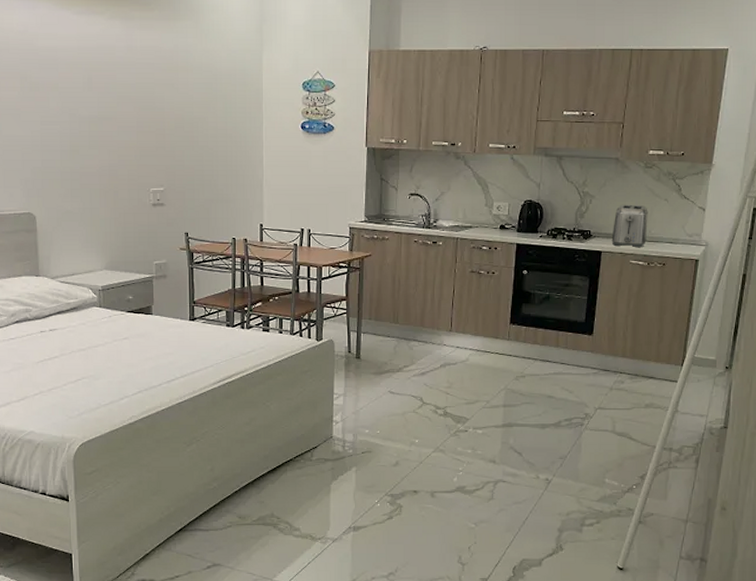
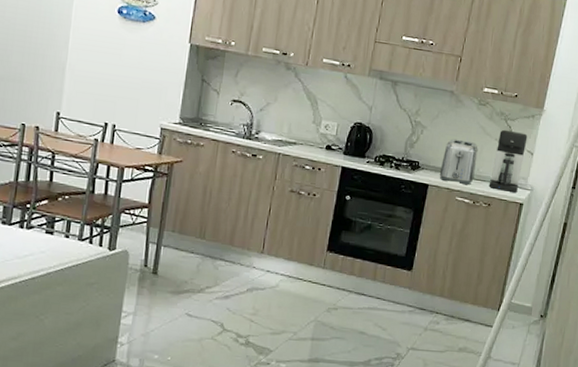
coffee maker: none [662,189,698,249] -> present [488,129,528,193]

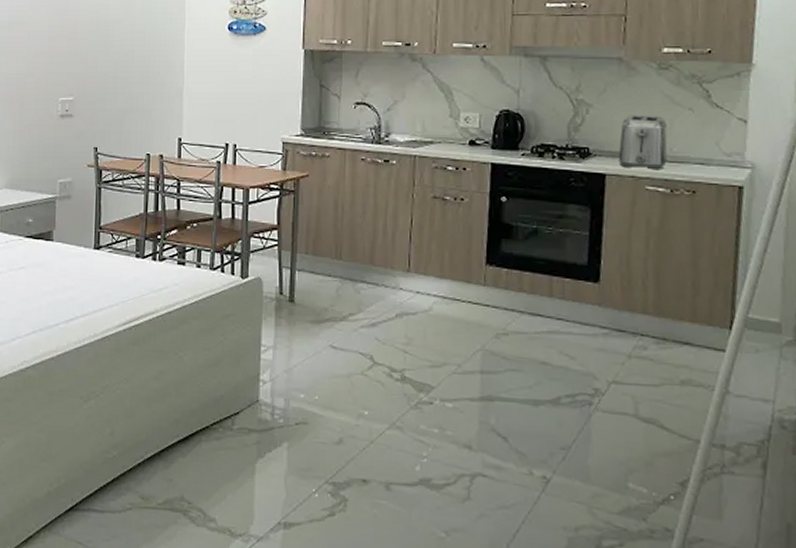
coffee maker: present [488,129,528,193] -> none [689,95,735,173]

